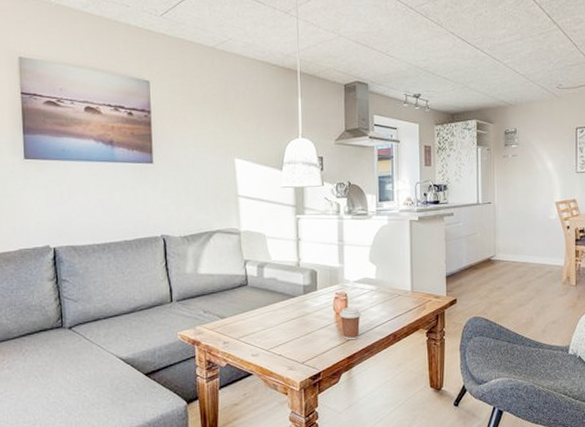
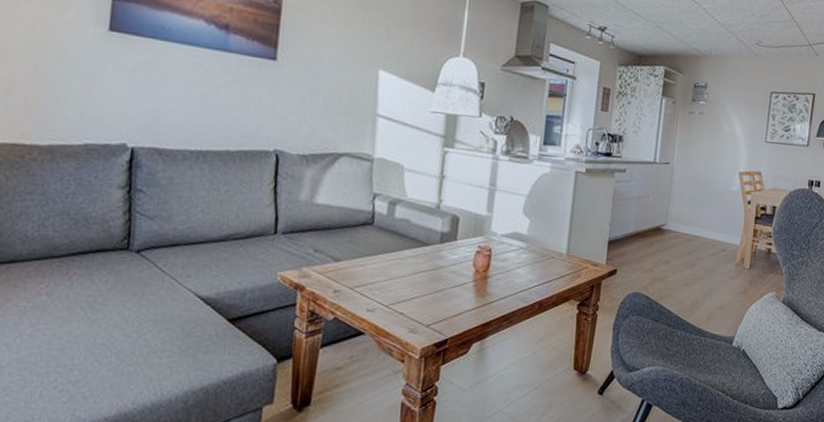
coffee cup: present [340,307,362,340] -> none [480,264,506,305]

